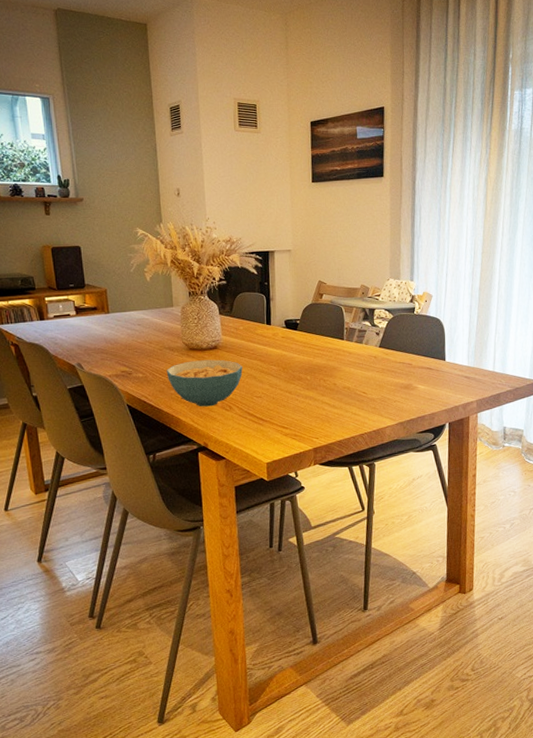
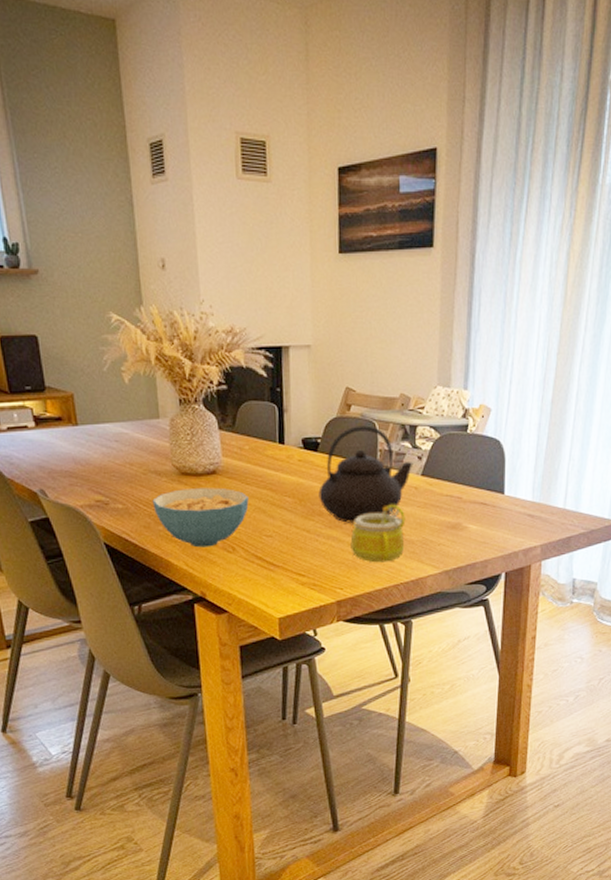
teapot: none [298,309,373,386] -> present [318,425,414,523]
mug: none [324,370,368,417] -> present [350,504,405,563]

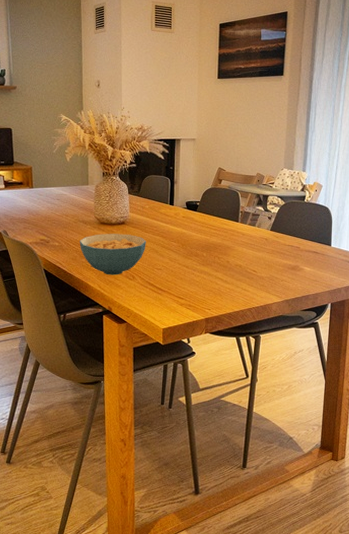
teapot: present [318,425,414,523] -> none [196,194,265,262]
mug: present [350,504,405,563] -> none [217,250,258,292]

